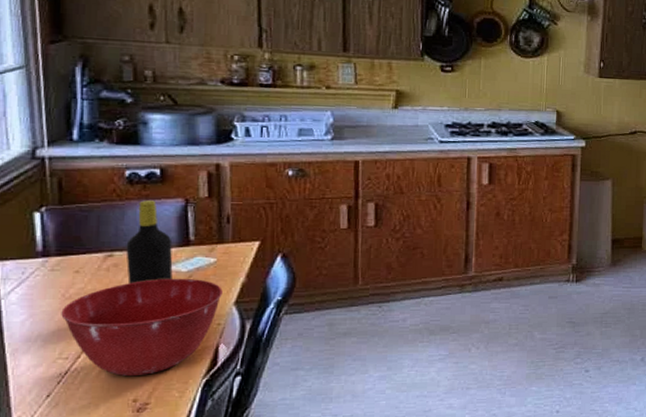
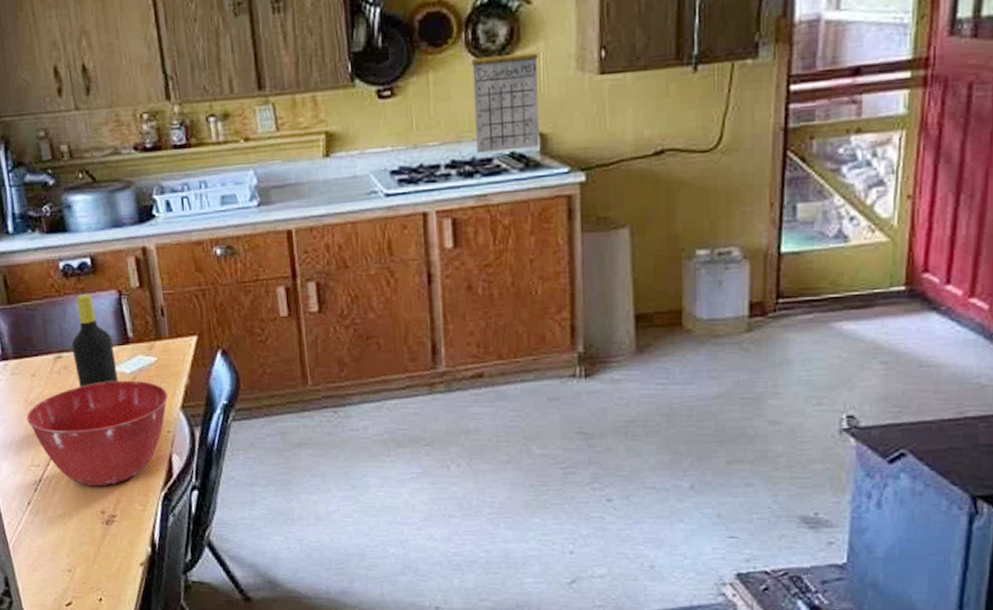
calendar: none [511,40,560,120] -> present [472,33,540,153]

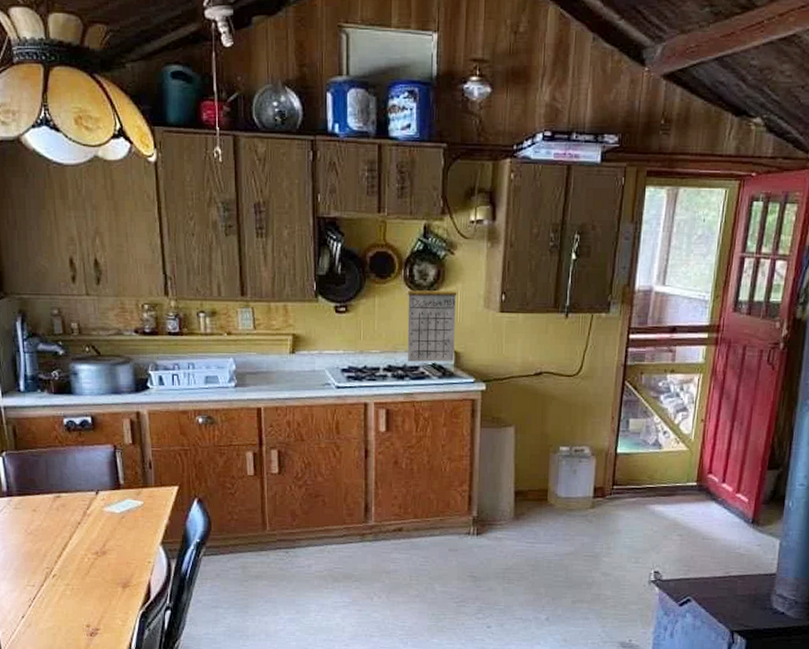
mixing bowl: present [26,380,168,487] -> none [26,518,150,605]
bottle: present [71,294,118,388] -> none [70,446,109,523]

